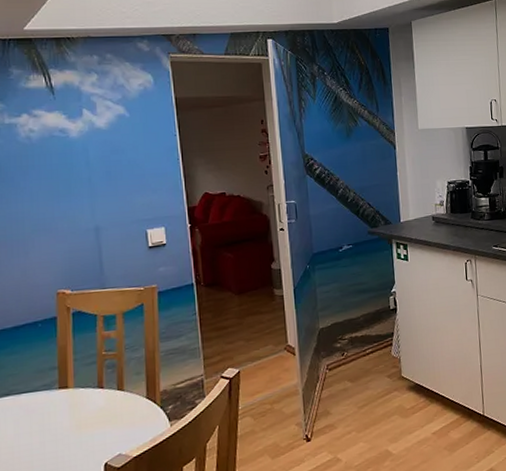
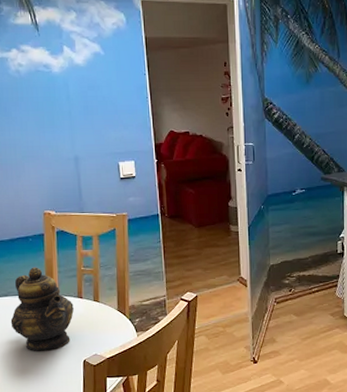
teapot: none [12,356,93,460] -> present [10,267,74,351]

